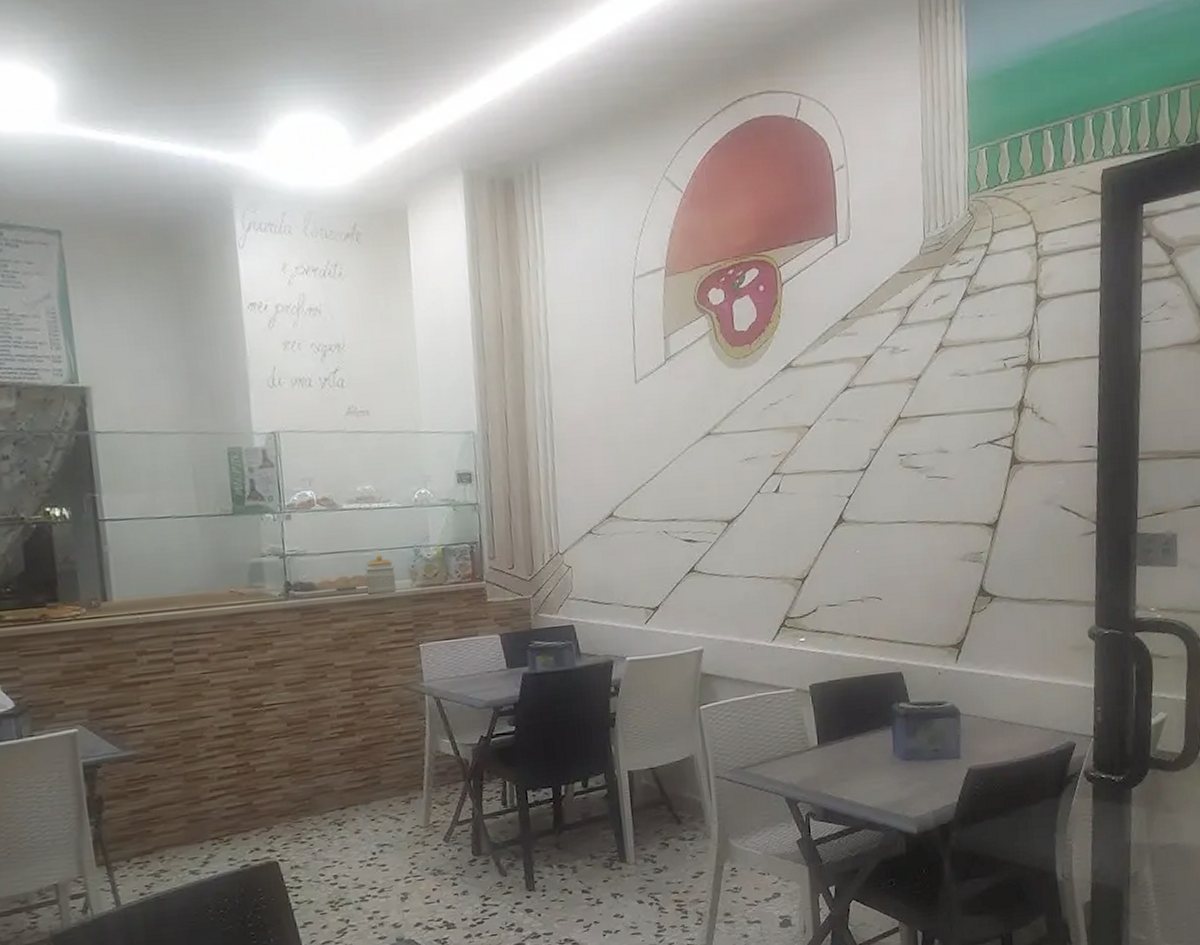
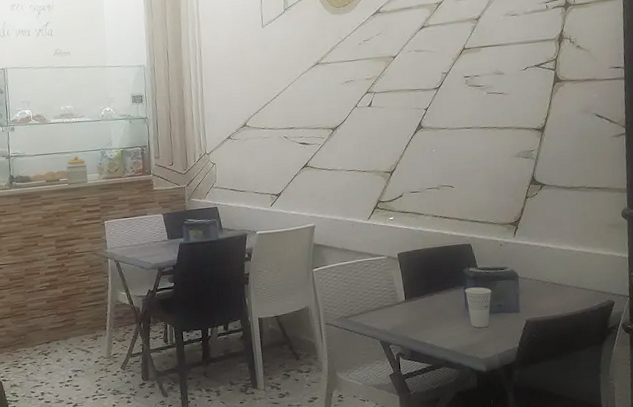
cup: none [893,727,927,780] -> present [465,287,492,328]

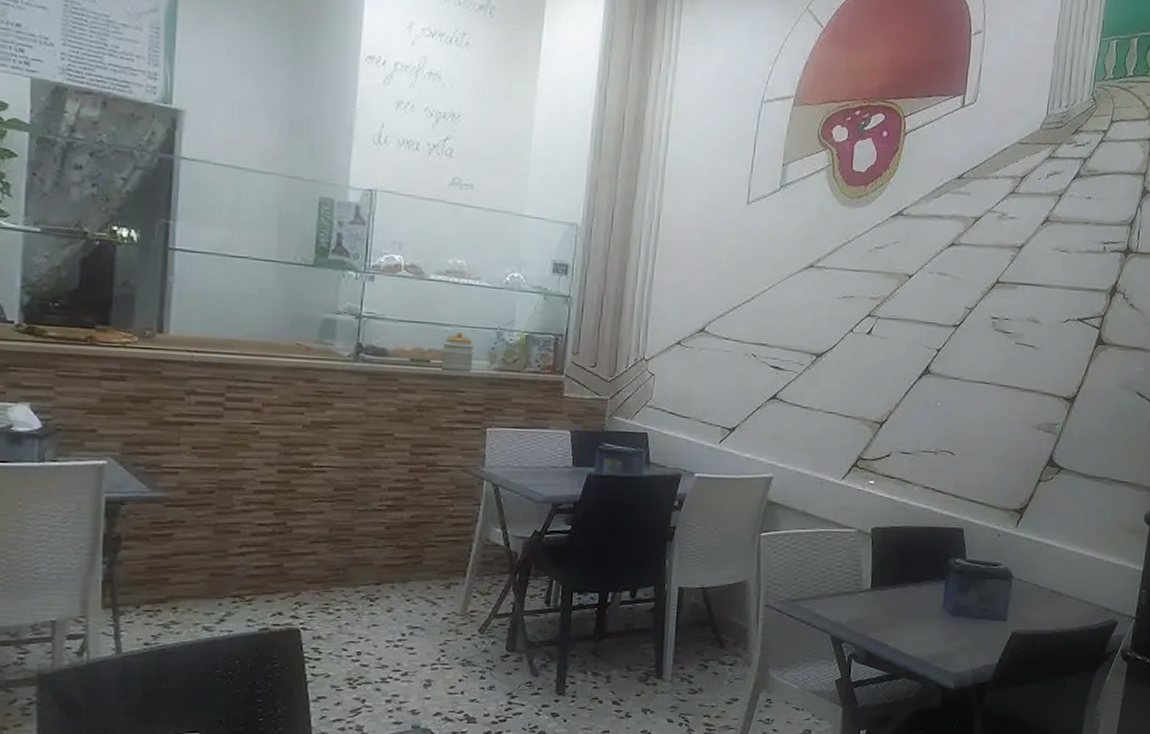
cup: present [465,287,492,328] -> none [945,583,978,635]

